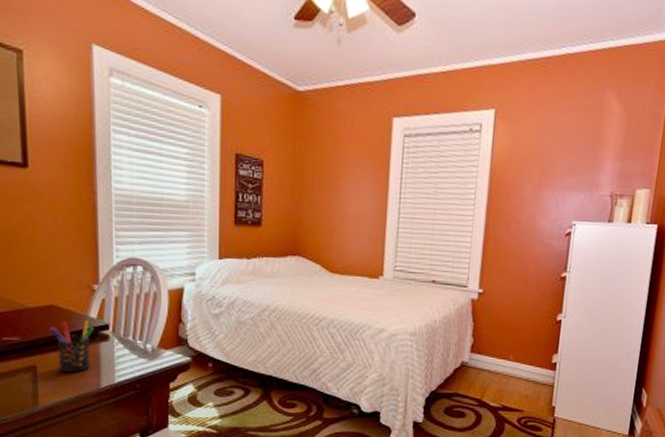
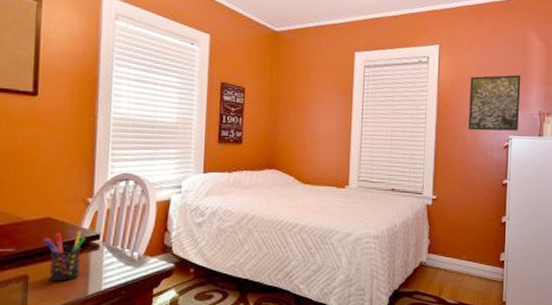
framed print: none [525,147,593,216] -> present [468,75,521,131]

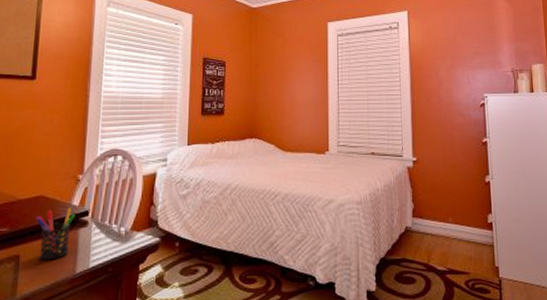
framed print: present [468,75,521,131] -> none [440,35,492,90]

